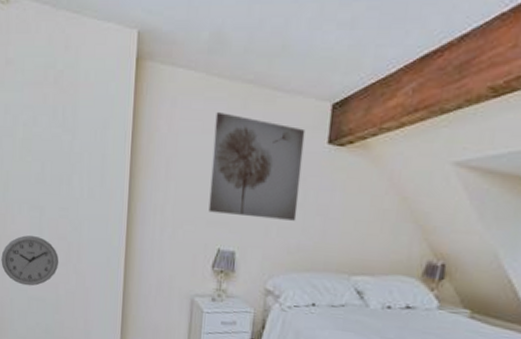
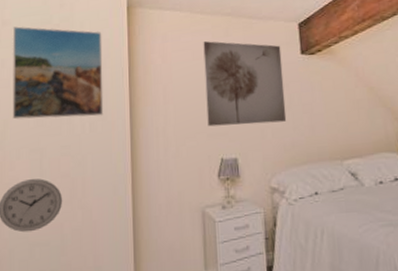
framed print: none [15,68,107,182] -> present [12,26,104,120]

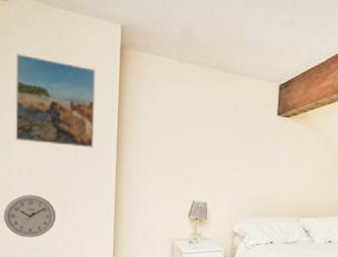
wall art: present [203,41,287,127] -> none [184,91,259,176]

